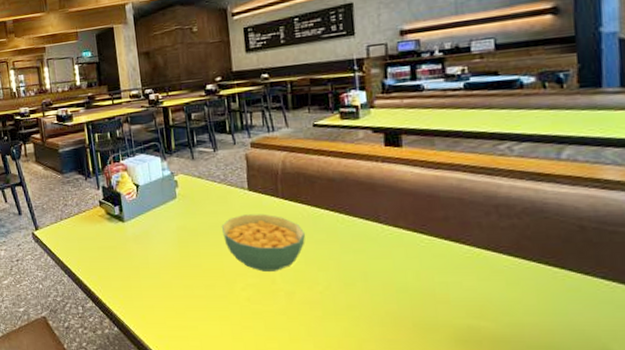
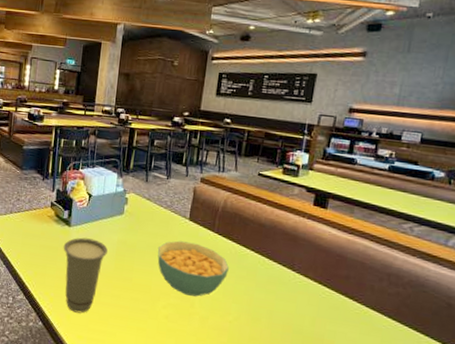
cup: none [121,230,169,311] -> present [63,237,108,313]

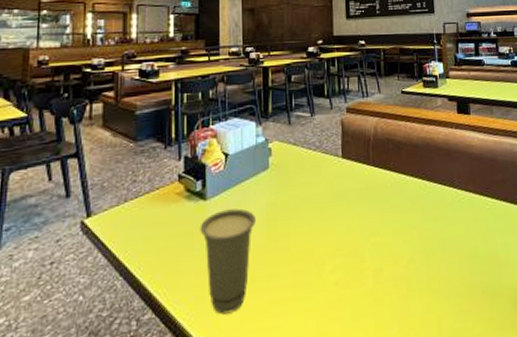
cereal bowl: present [157,240,230,297] -> none [313,183,393,249]

